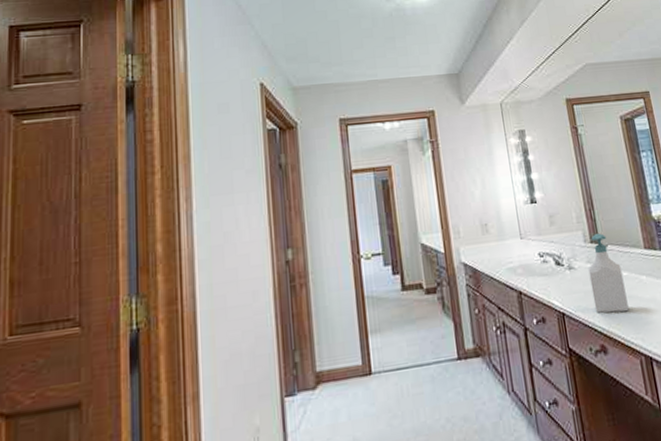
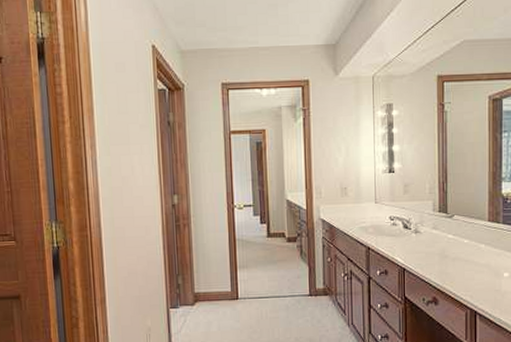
soap bottle: present [588,233,629,313] -> none [432,204,464,273]

